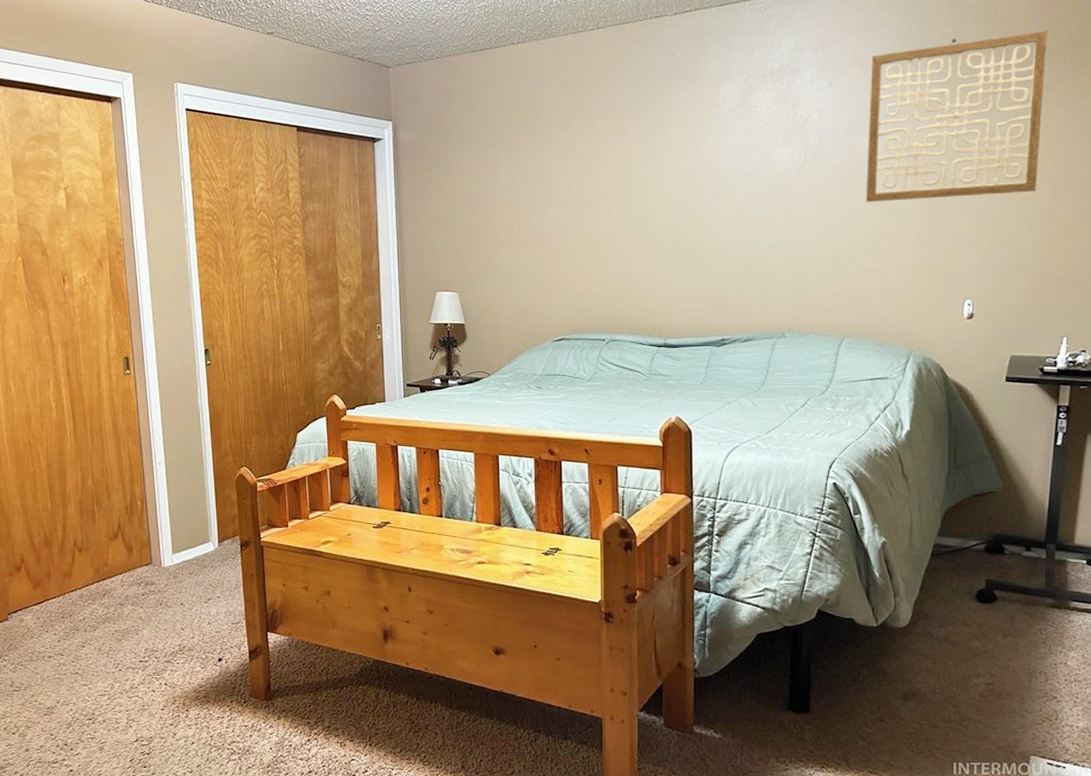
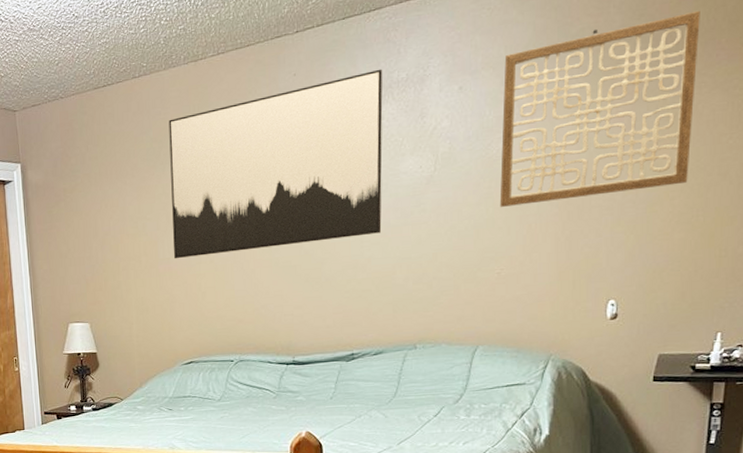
wall art: none [546,57,758,232] -> present [168,69,383,259]

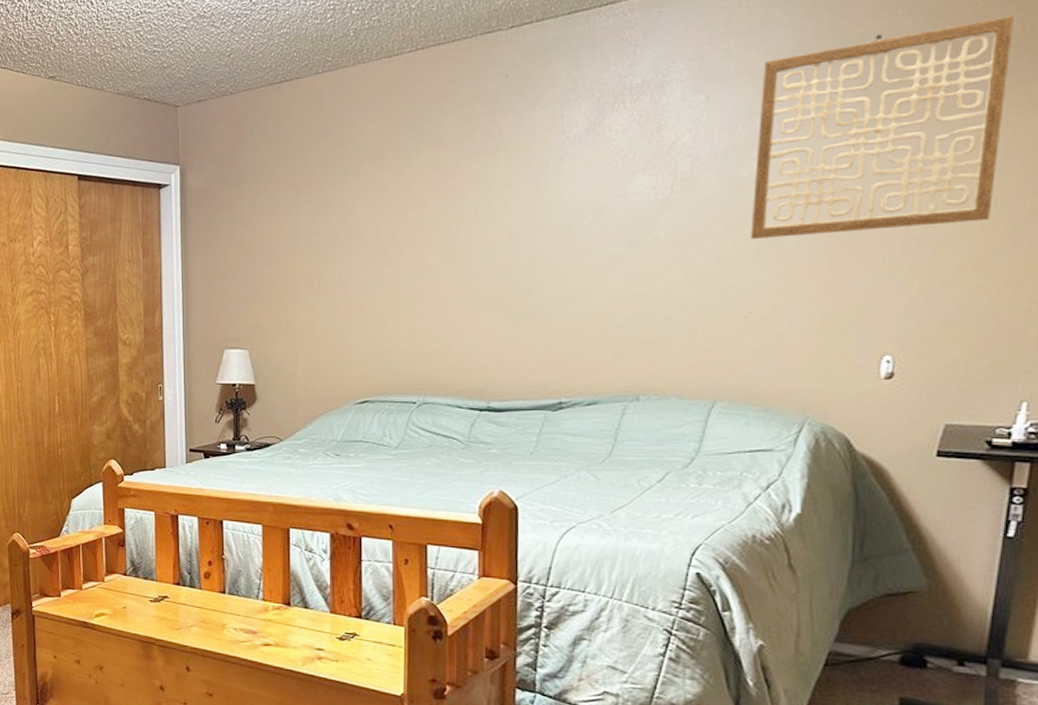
wall art: present [168,69,383,259] -> none [352,72,614,282]

